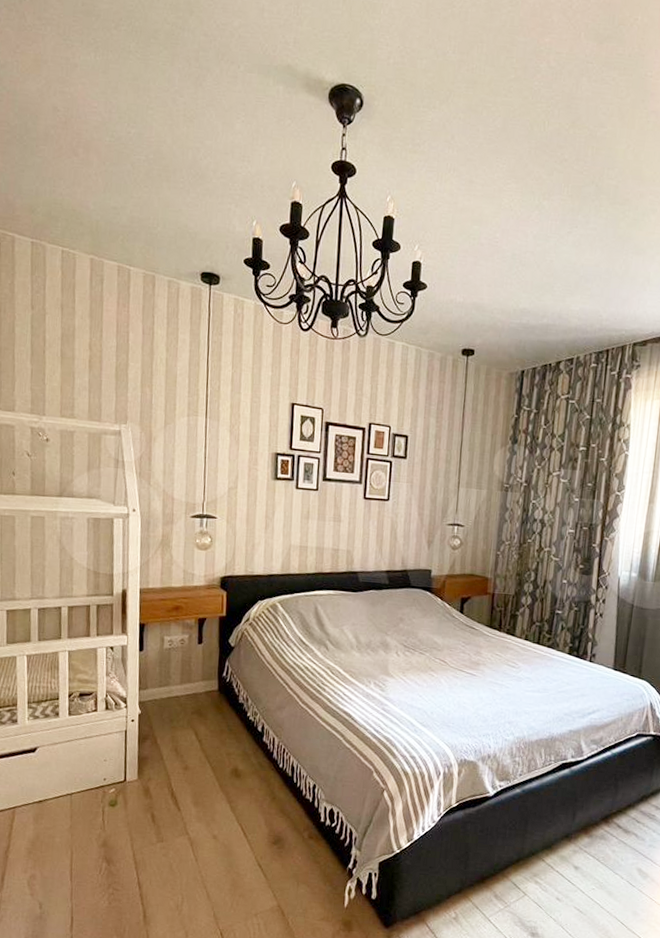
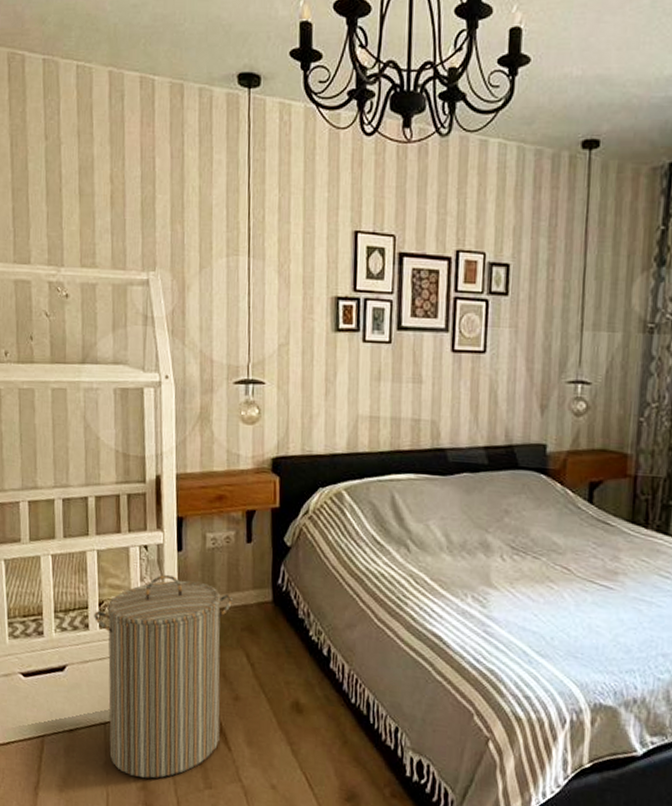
laundry hamper: none [64,670,185,837] -> present [94,574,232,779]

